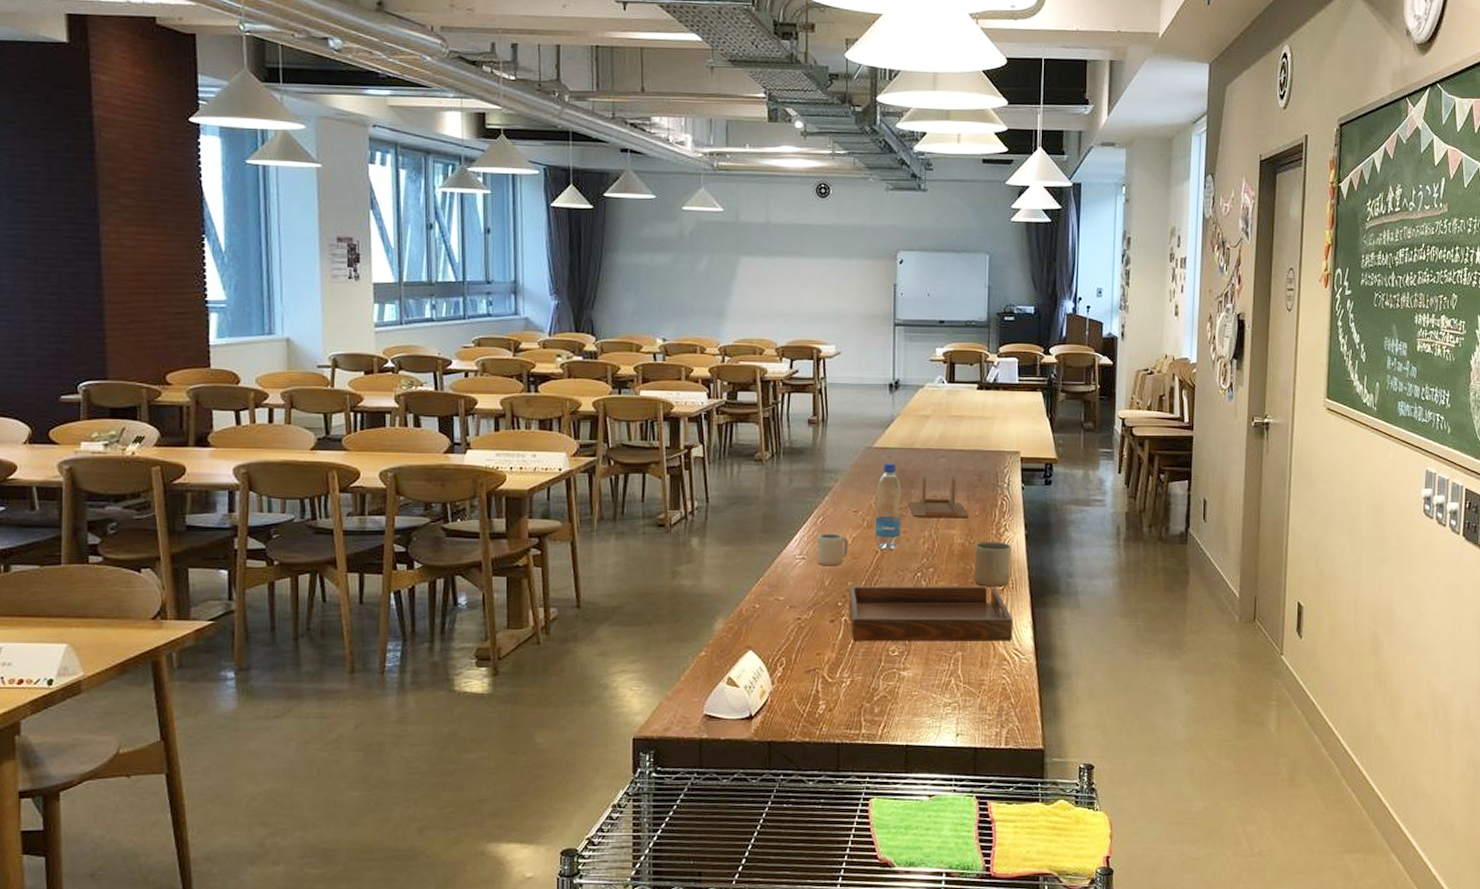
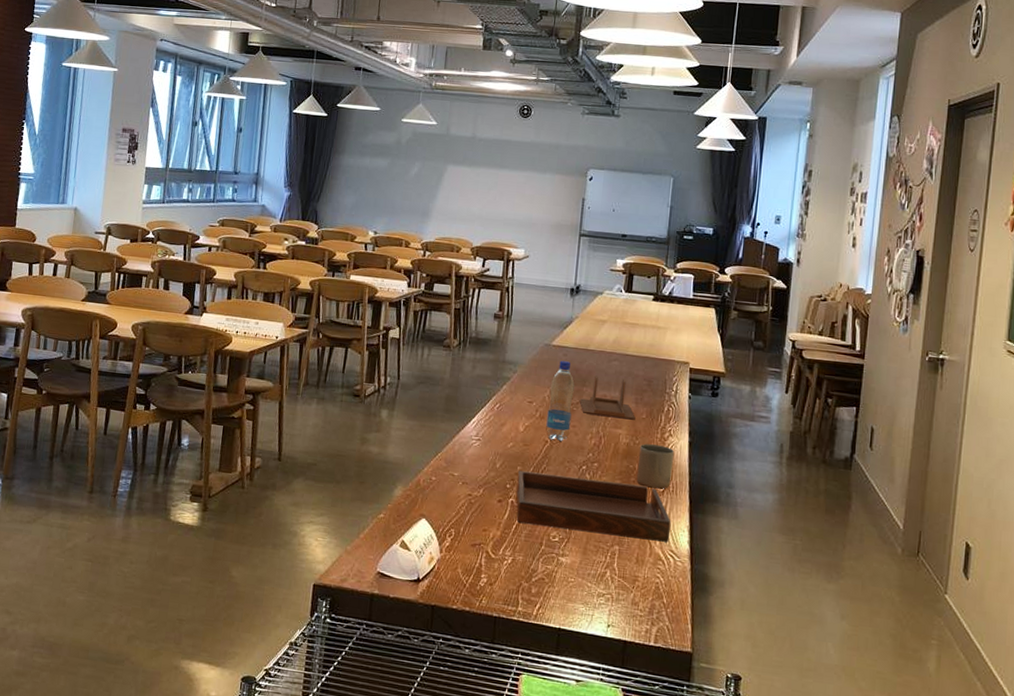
cup: present [817,533,849,566] -> none [491,419,522,451]

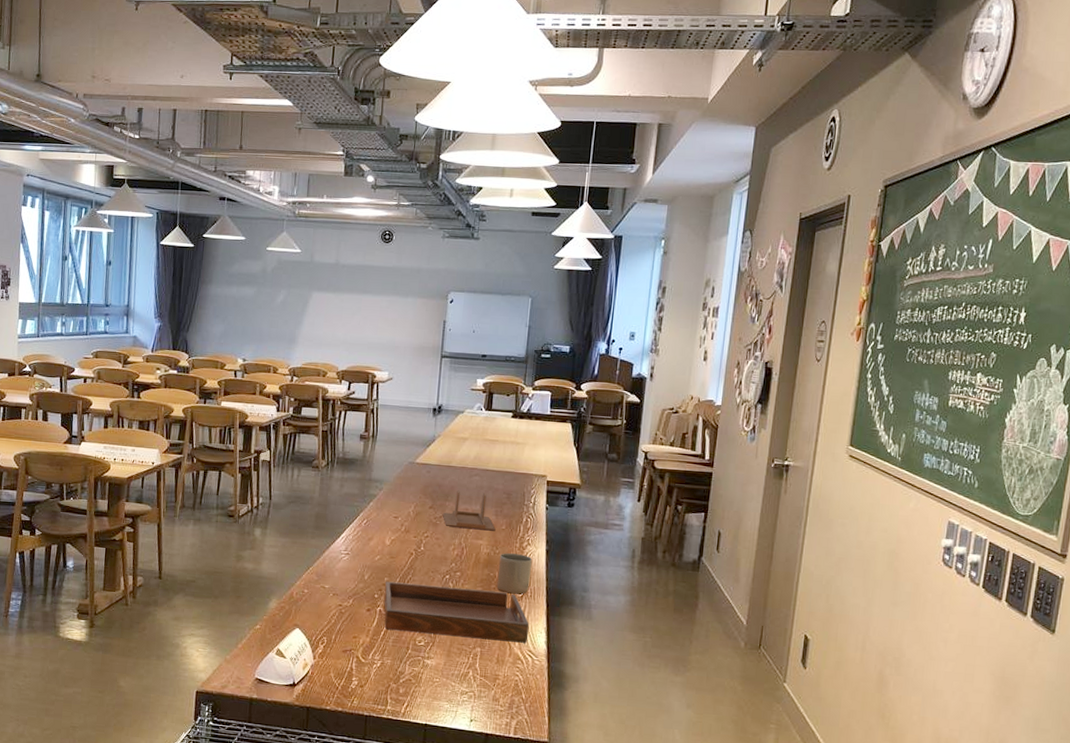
bottle: present [546,360,575,441] -> none [411,477,438,553]

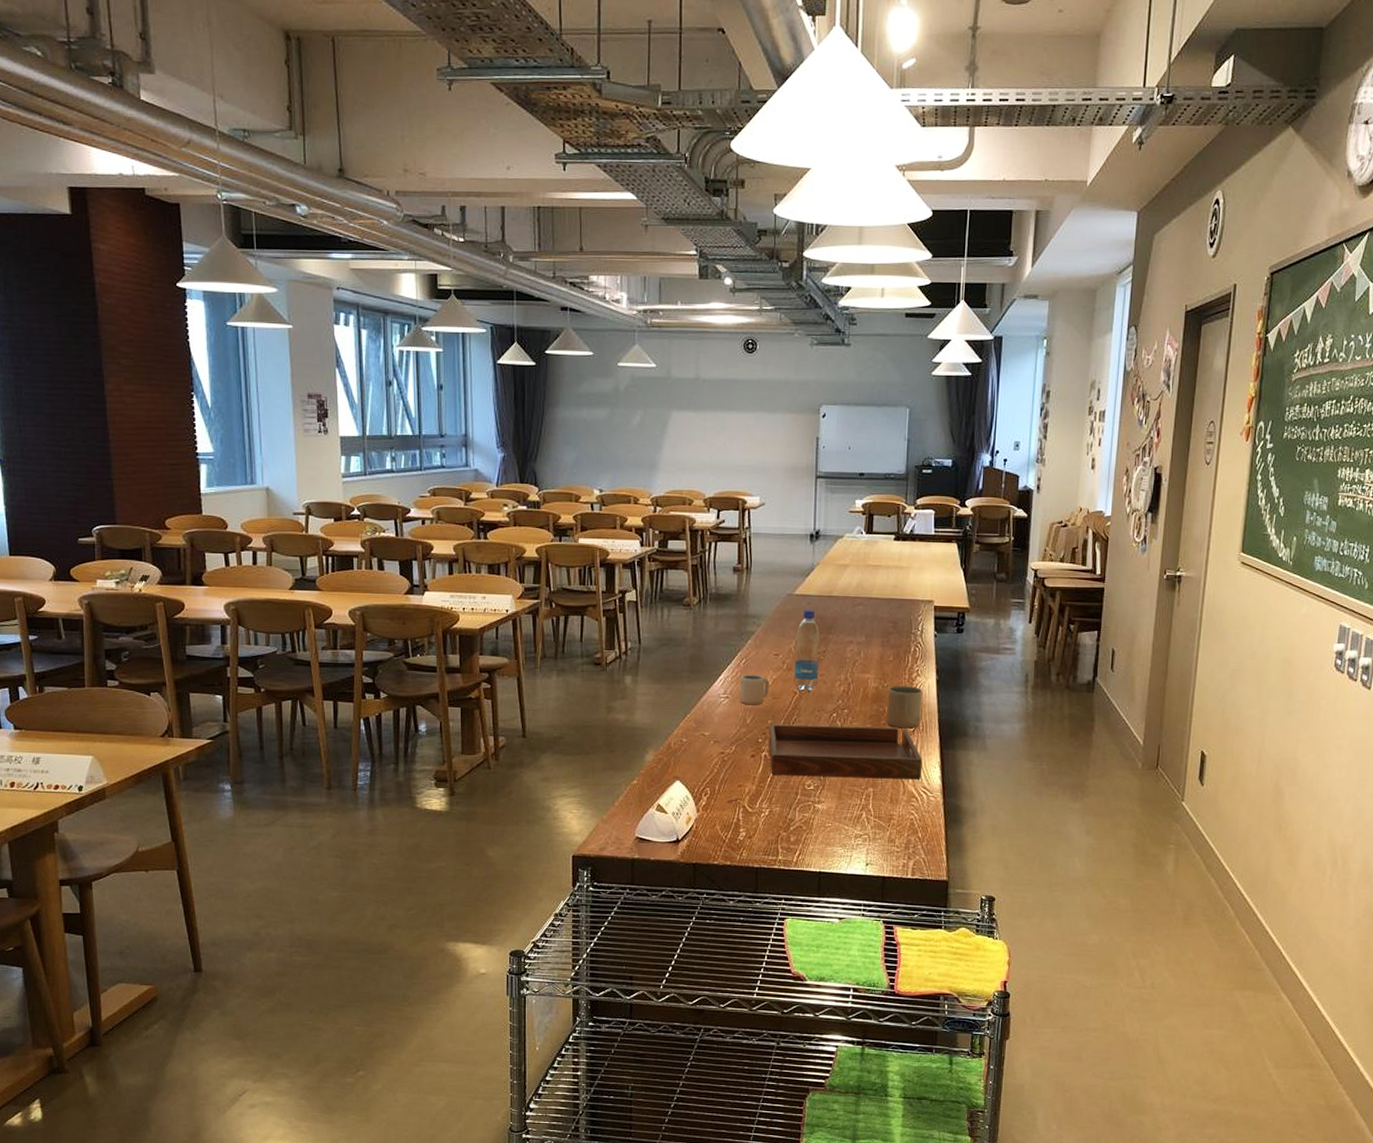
cup: none [359,534,388,563] -> present [740,675,770,705]
bottle: none [411,477,438,553] -> present [794,610,820,691]
napkin holder: present [442,490,496,530] -> none [826,622,883,662]

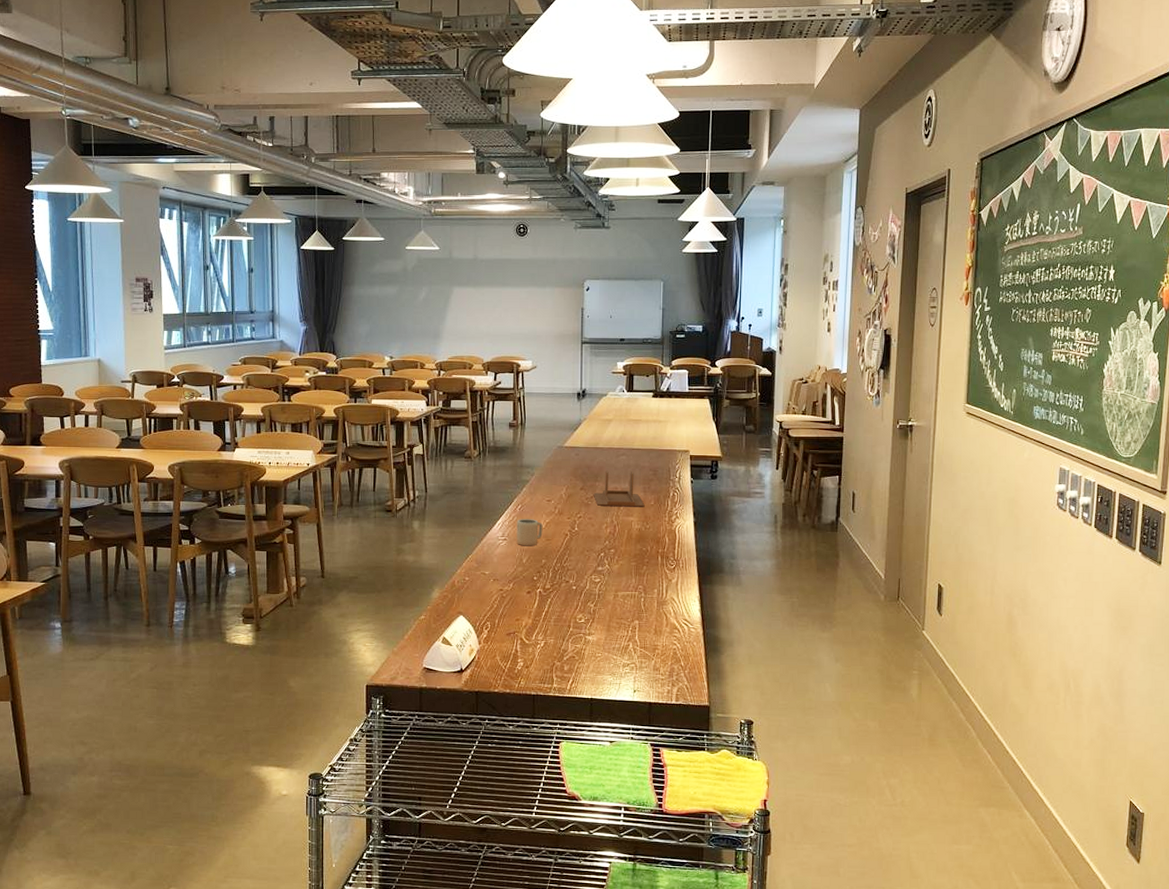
serving tray: present [768,724,923,780] -> none [542,563,683,613]
bottle: present [794,610,820,691] -> none [565,460,588,533]
napkin holder: none [826,622,883,662] -> present [593,470,645,506]
mug: present [887,686,923,729] -> none [649,527,682,566]

